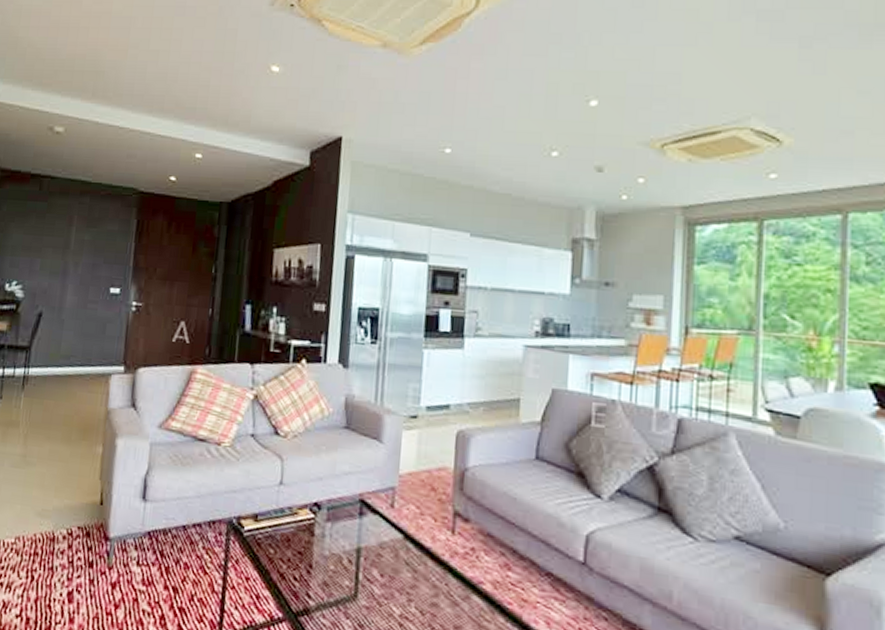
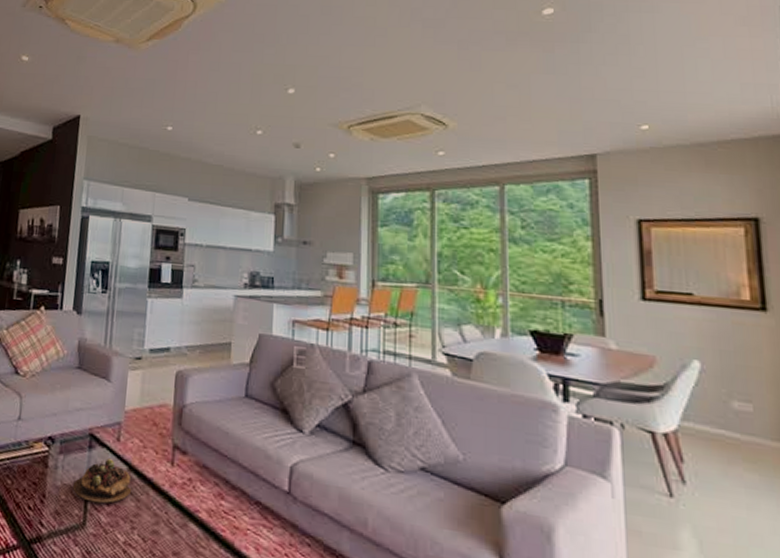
succulent plant: none [342,526,408,574] -> present [73,458,132,503]

